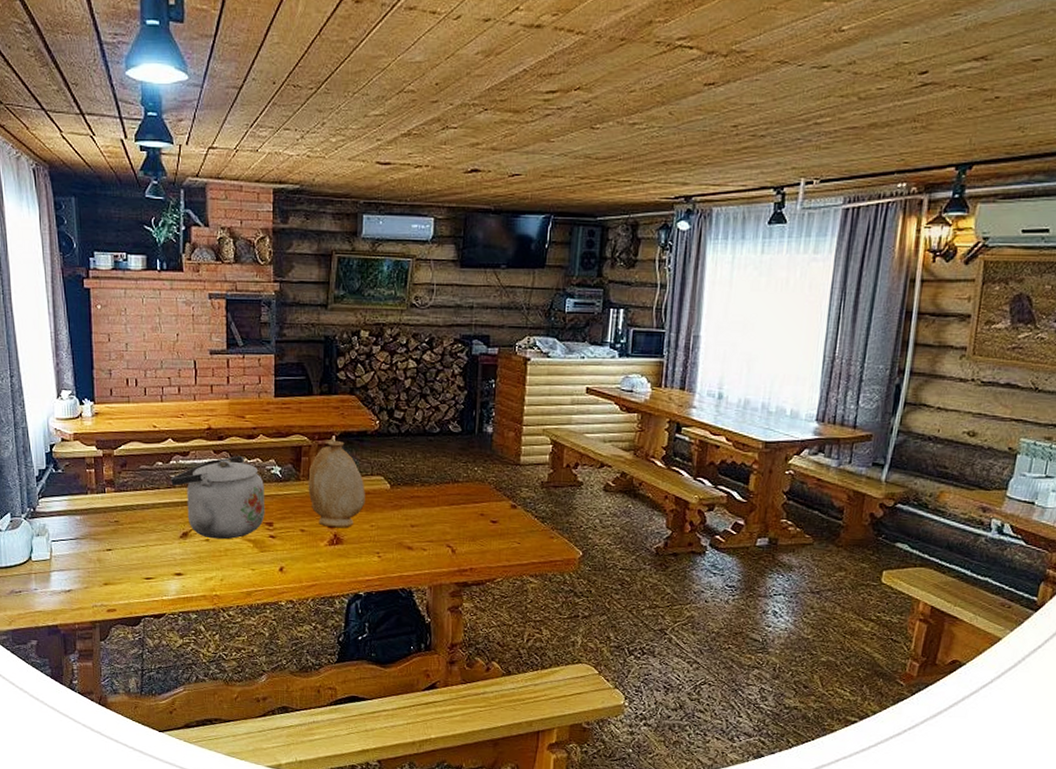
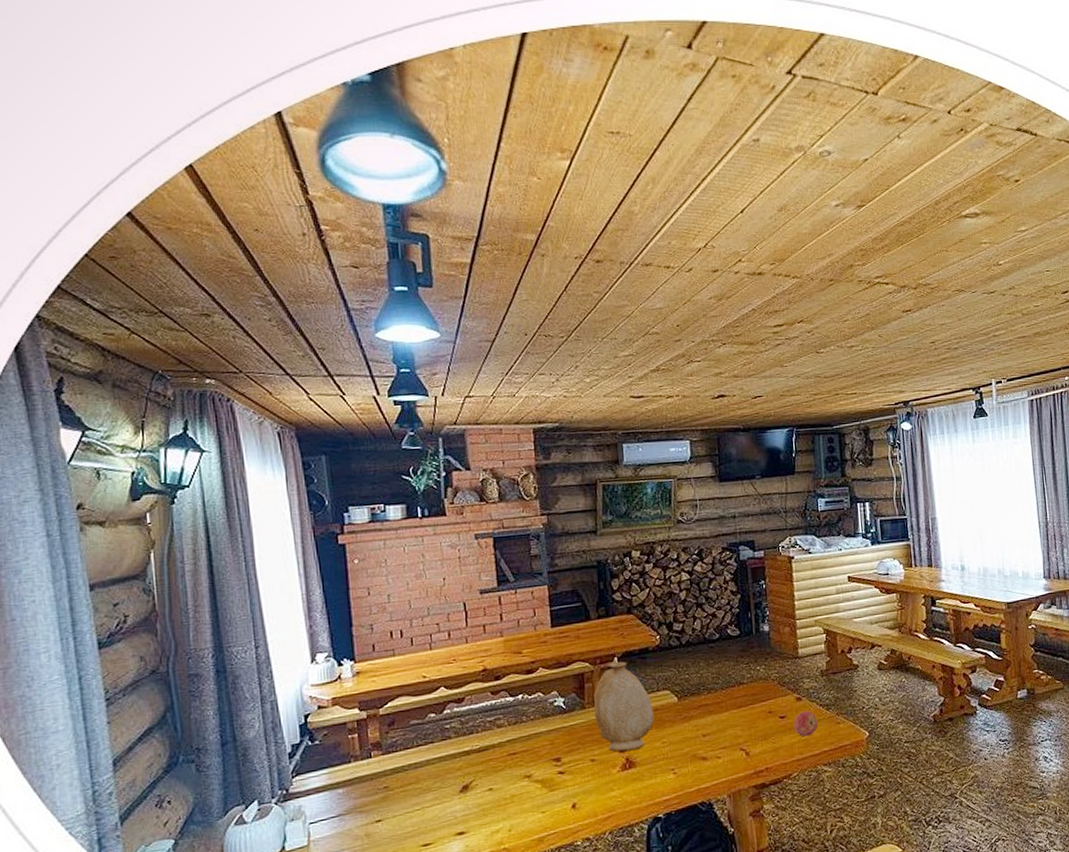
kettle: present [171,456,266,540] -> none [445,693,552,787]
apple: none [504,519,531,545] -> present [793,710,818,737]

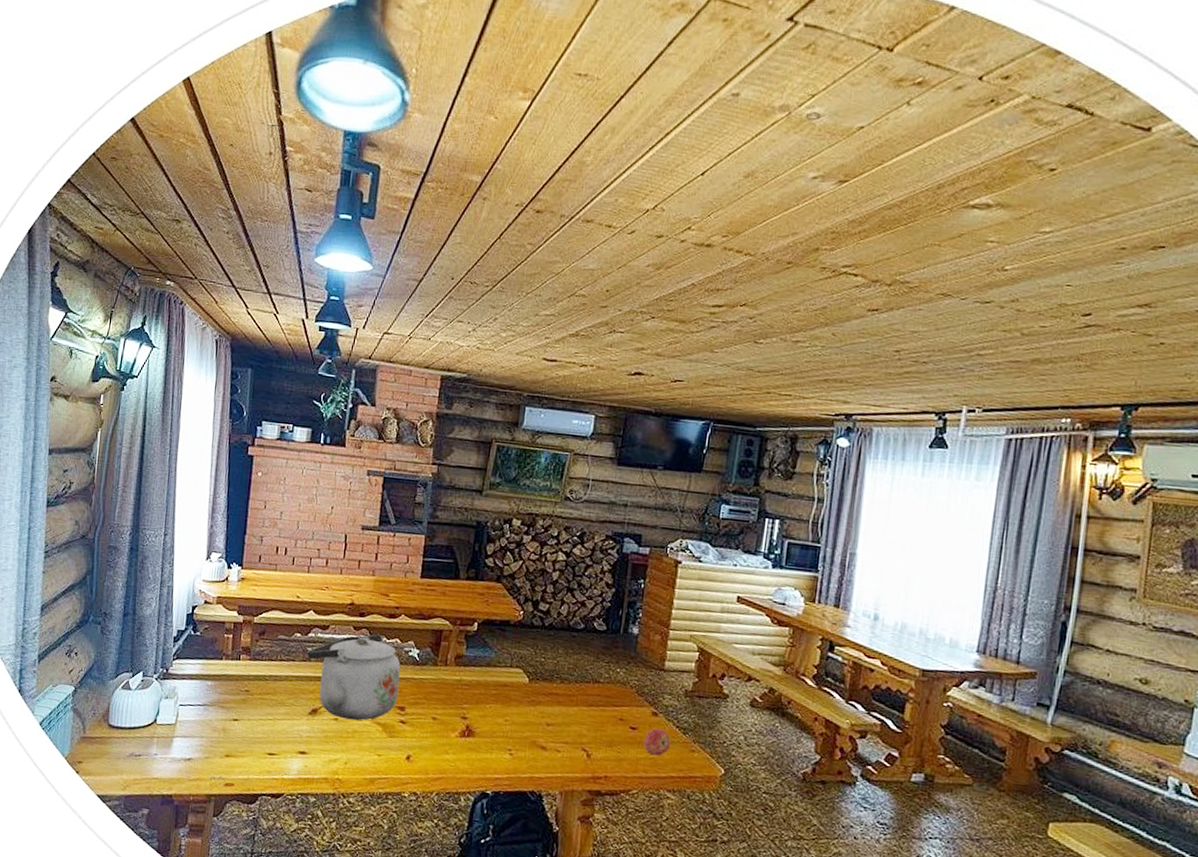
kettle: none [445,693,552,787] -> present [307,634,401,721]
vase: present [593,661,655,752] -> none [444,626,503,721]

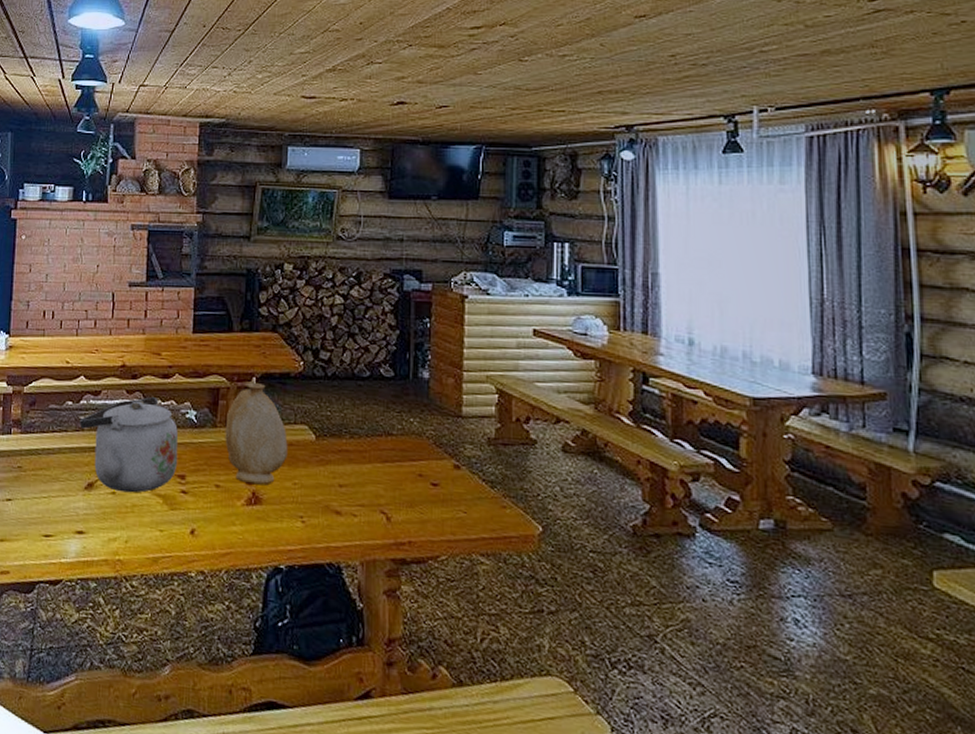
vase: none [444,626,503,721] -> present [225,382,288,486]
apple: present [643,728,671,756] -> none [447,482,478,515]

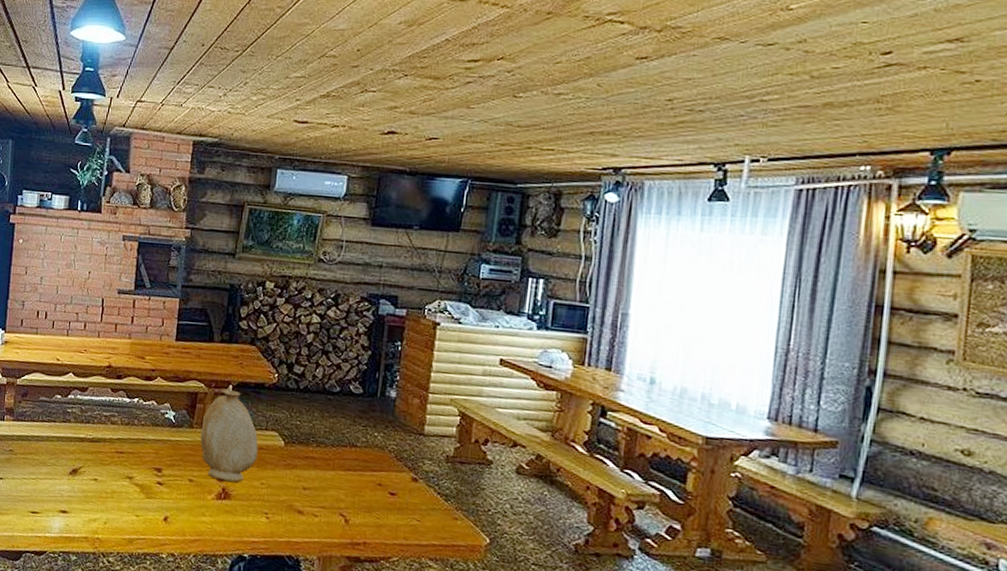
kettle: present [80,397,178,493] -> none [67,396,157,481]

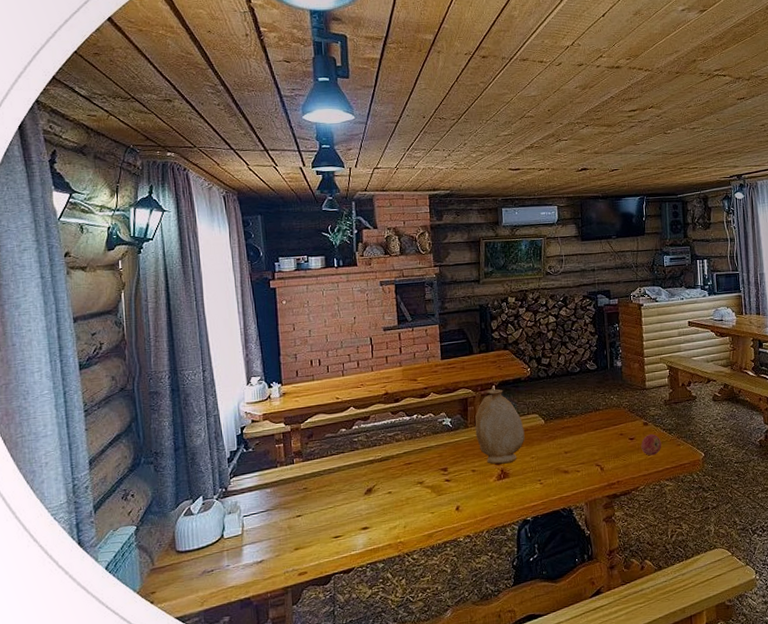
apple: none [403,494,432,523] -> present [641,434,662,456]

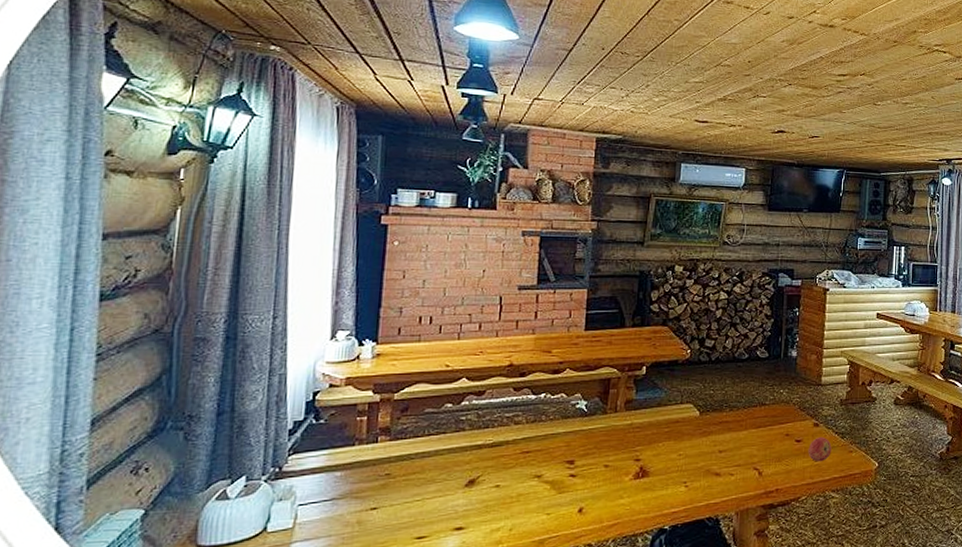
vase: present [475,389,525,465] -> none [614,370,674,461]

